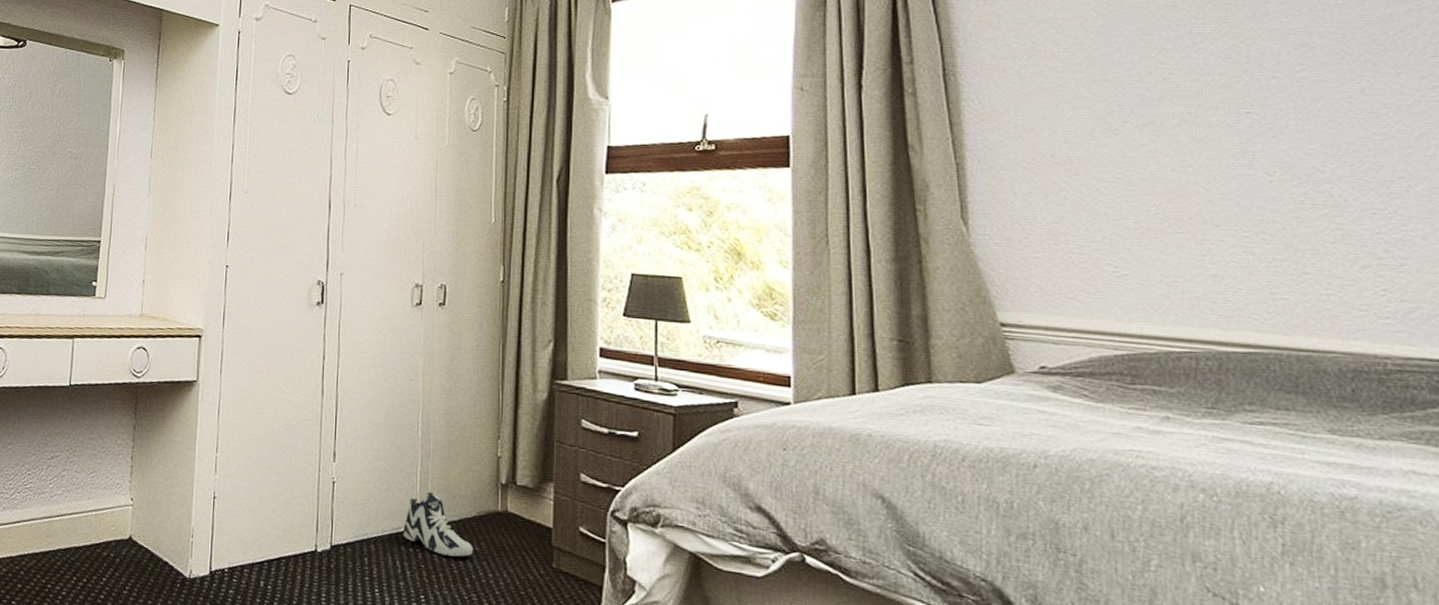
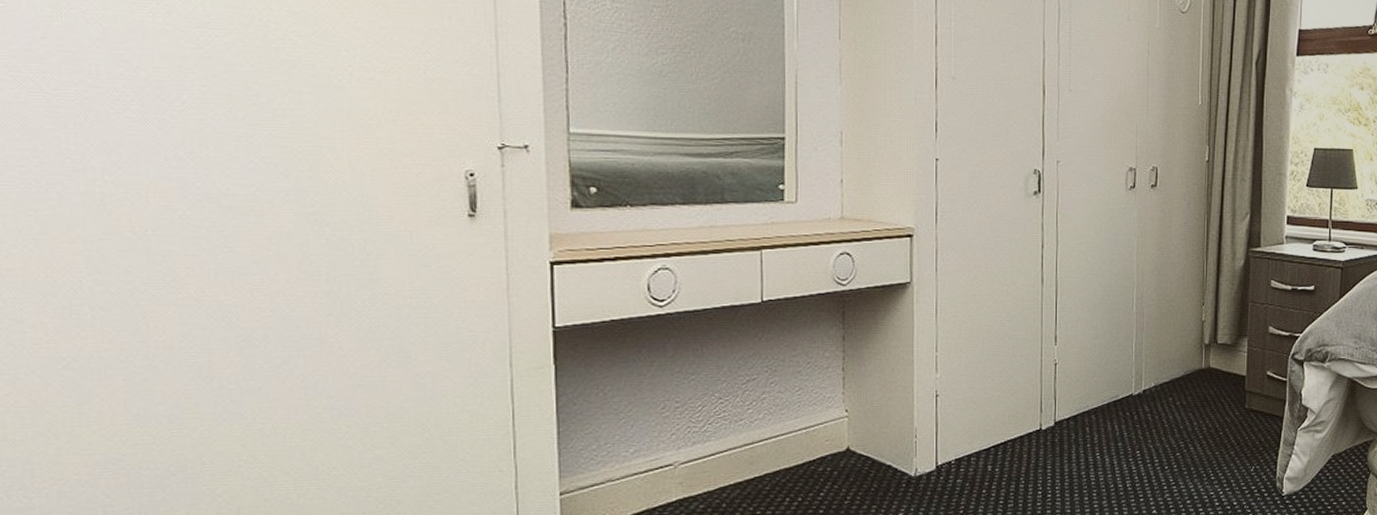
sneaker: present [403,492,474,557] -> none [1120,360,1182,414]

